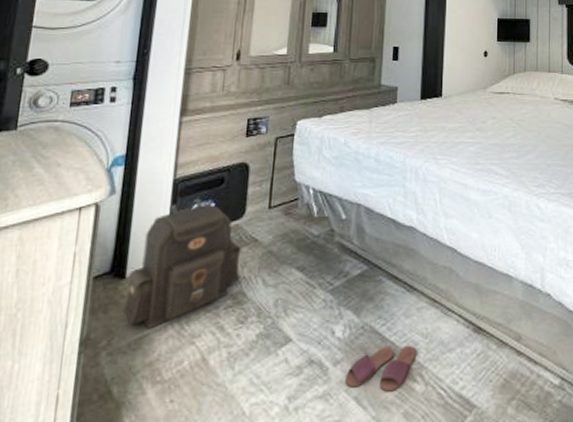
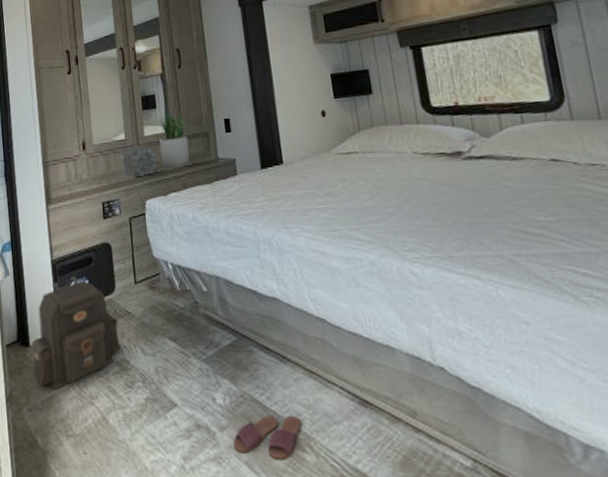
decorative box: none [277,63,318,96] -> present [120,145,158,178]
planter: none [322,31,356,90] -> present [159,111,190,169]

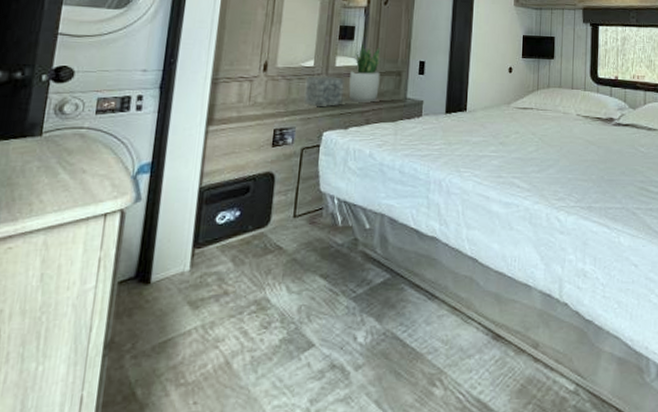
backpack: present [32,276,122,390] -> none [147,206,266,333]
slippers: present [233,415,302,460] -> none [366,351,437,396]

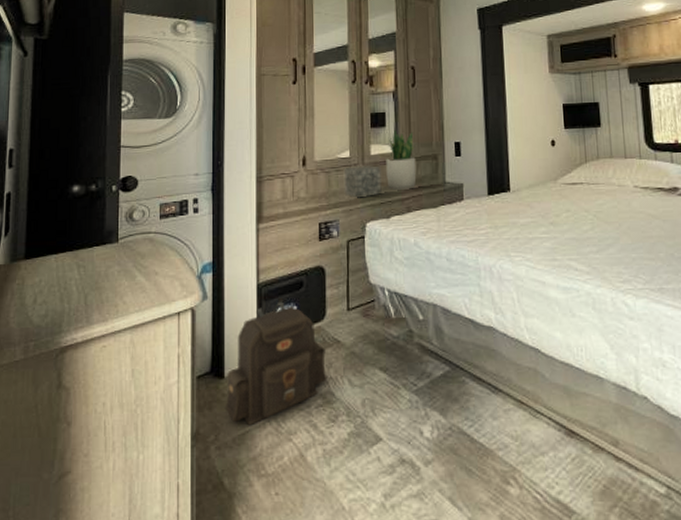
backpack: none [147,206,266,333] -> present [225,301,327,426]

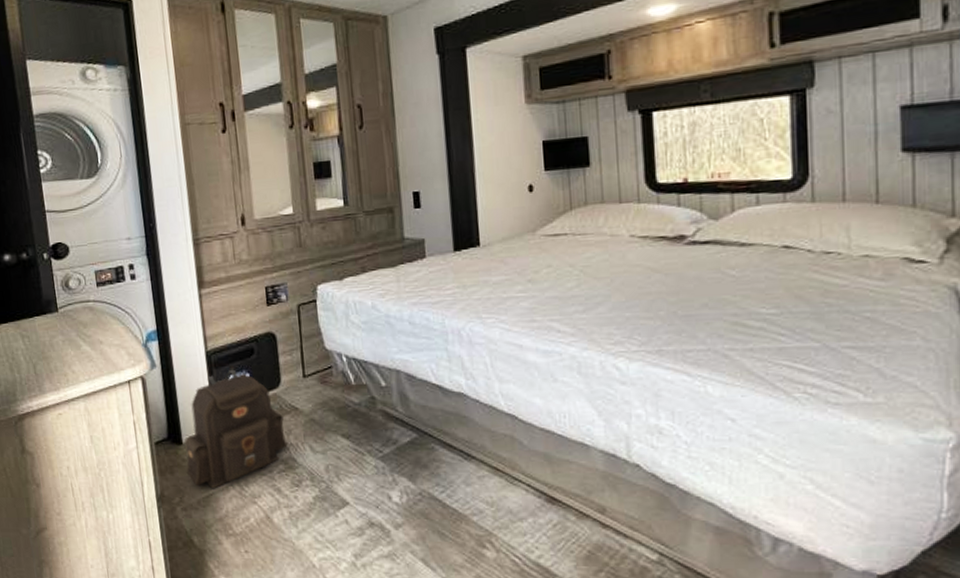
decorative box: present [343,164,382,198] -> none [287,221,332,259]
planter: present [386,130,417,190] -> none [334,181,371,249]

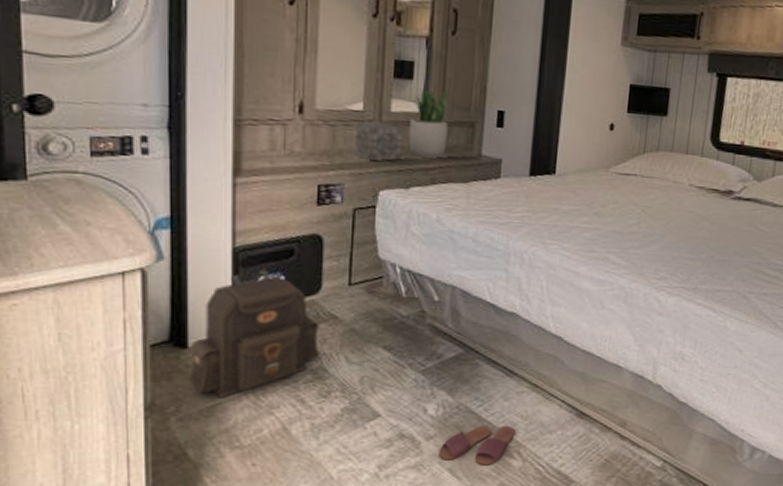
decorative box: none [287,221,332,259] -> present [353,122,403,162]
planter: none [334,181,371,249] -> present [409,85,451,159]
slippers: none [409,512,483,556] -> present [439,425,515,466]

